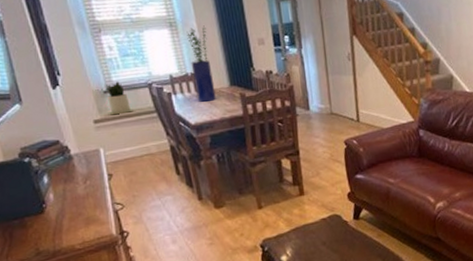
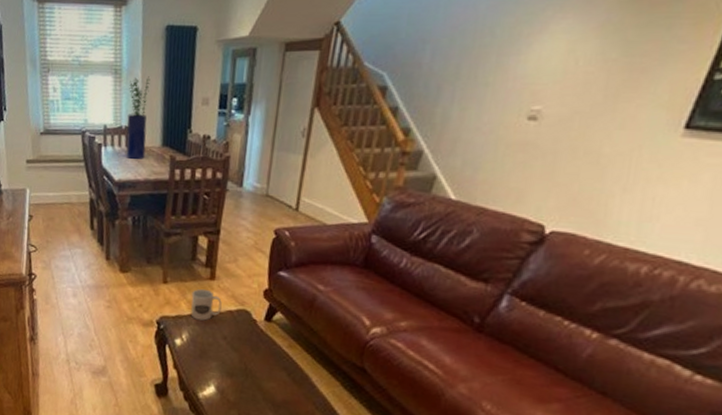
planter: present [105,81,133,115] -> none [42,124,63,159]
mug: none [286,205,316,234] -> present [190,288,222,321]

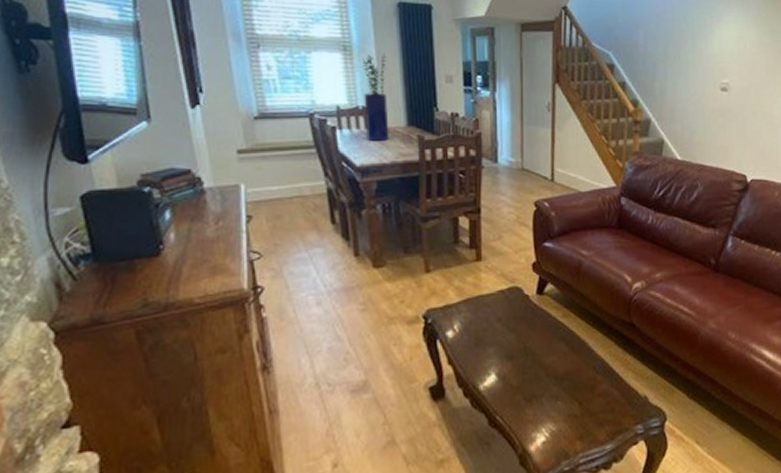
mug: present [190,288,222,321] -> none [458,271,492,306]

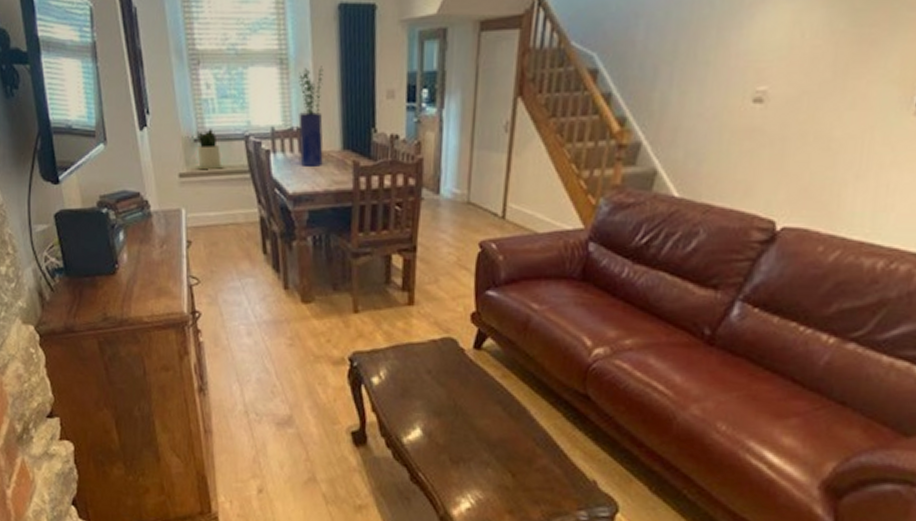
planter: none [256,107,288,146] -> present [196,129,224,170]

